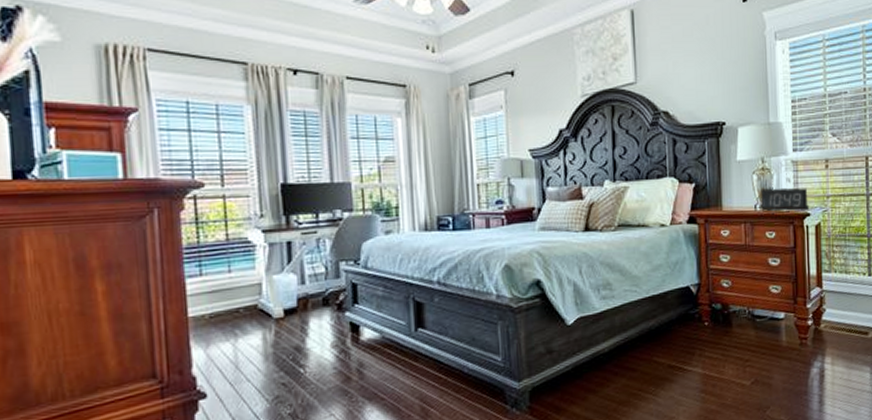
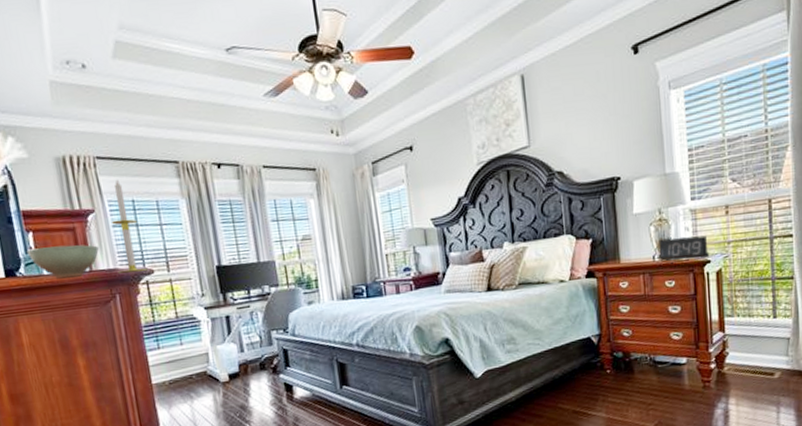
bowl: none [45,147,140,187] -> present [27,245,100,279]
candle: none [158,76,197,186] -> present [112,179,147,274]

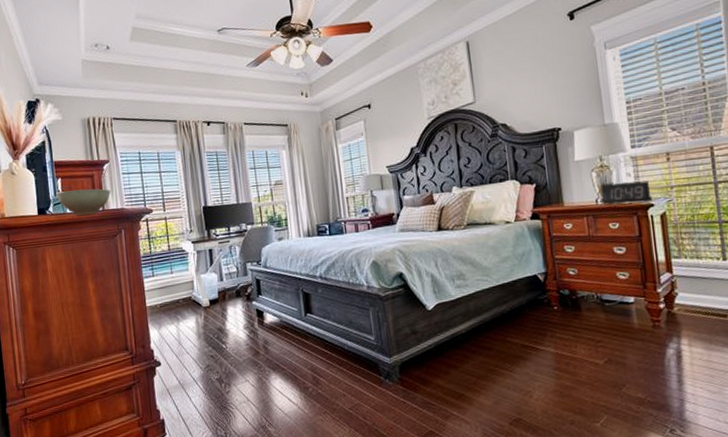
candle: present [112,179,147,274] -> none [122,135,148,213]

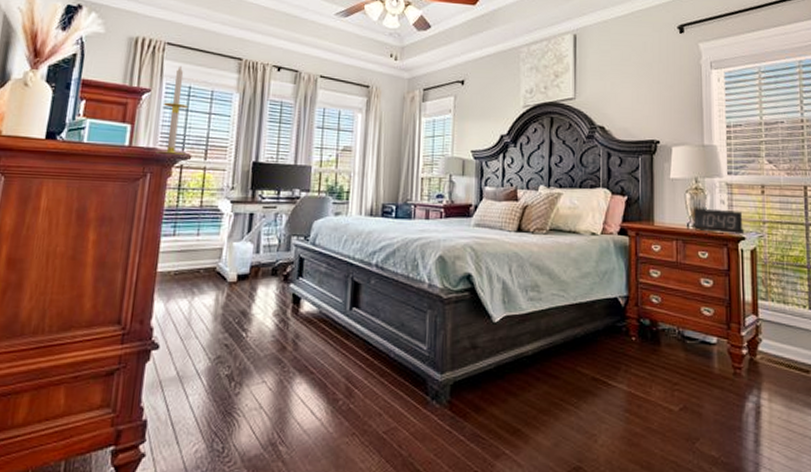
bowl: present [55,188,111,217] -> none [74,116,145,151]
candle: none [122,135,148,213] -> present [155,65,189,156]

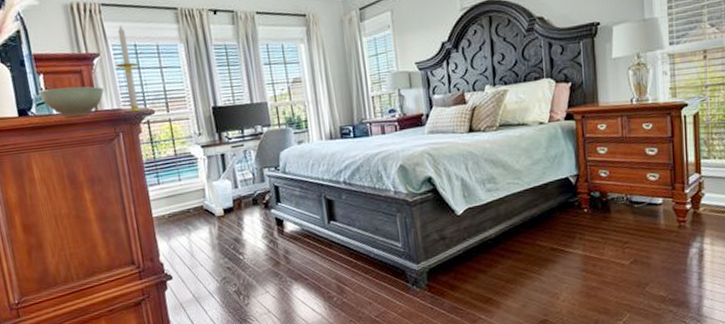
bowl: none [74,116,145,151] -> present [38,86,105,118]
alarm clock: present [694,208,745,235] -> none [637,79,687,104]

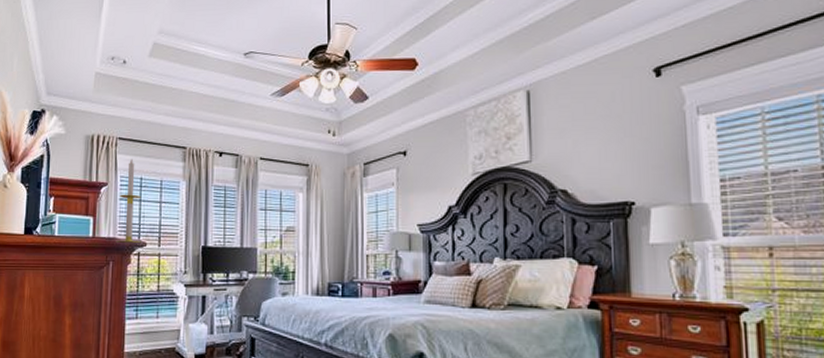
bowl: present [38,86,105,118] -> none [46,212,105,242]

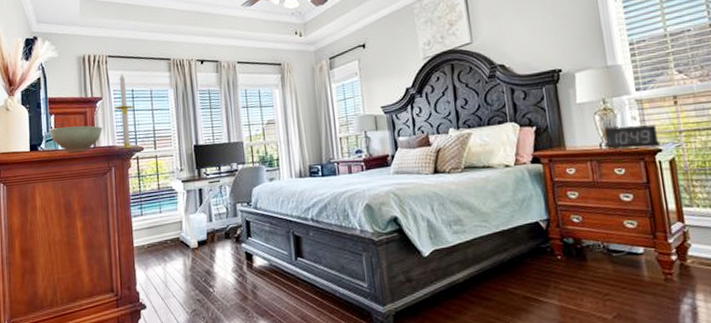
bowl: none [46,212,105,242] -> present [48,125,103,154]
alarm clock: none [680,276,748,306] -> present [604,124,661,149]

